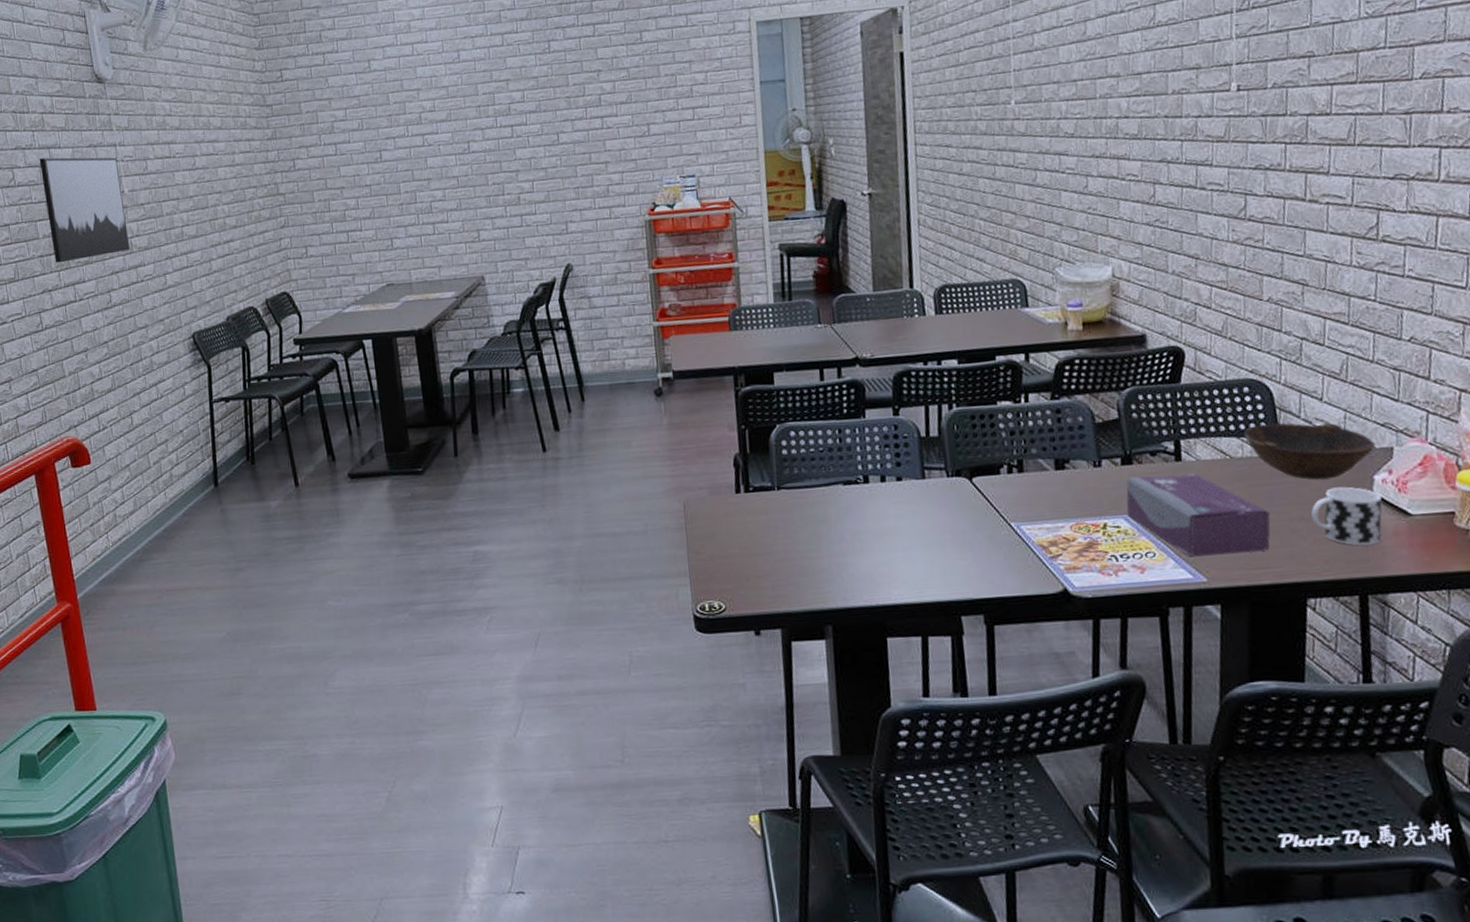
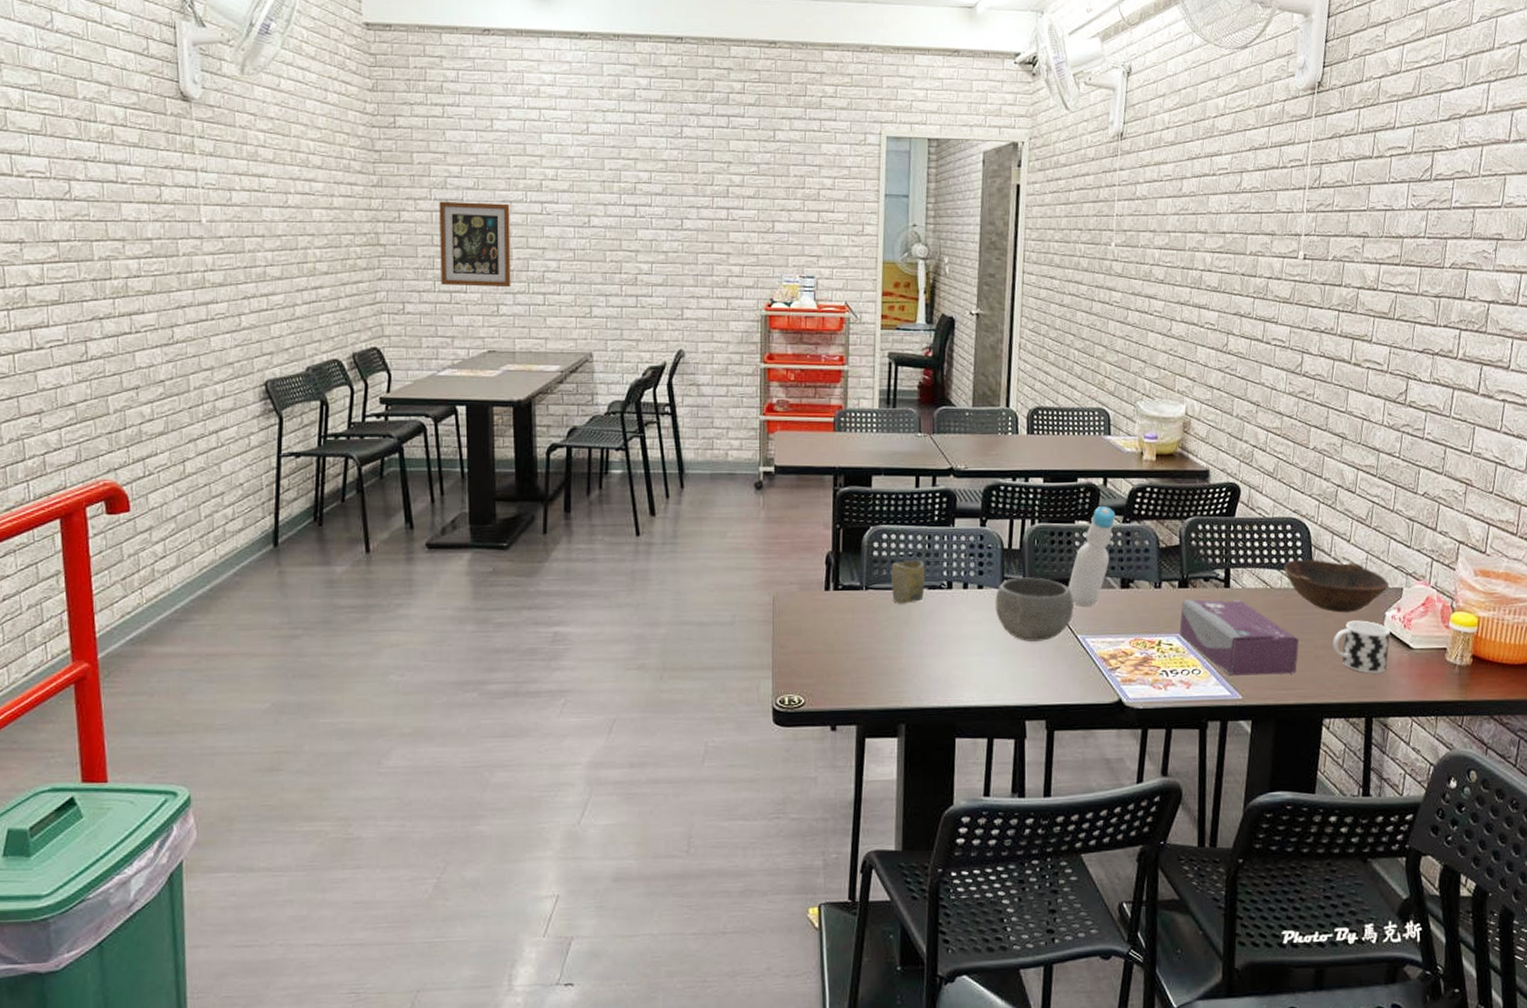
wall art: present [39,157,130,263] -> none [103,173,202,290]
wall art: none [328,140,402,226] -> present [439,201,511,288]
cup: none [802,455,840,502] -> present [891,560,925,604]
bowl: none [916,465,1005,533] -> present [995,577,1074,642]
bottle: none [995,383,1043,492] -> present [1068,506,1116,606]

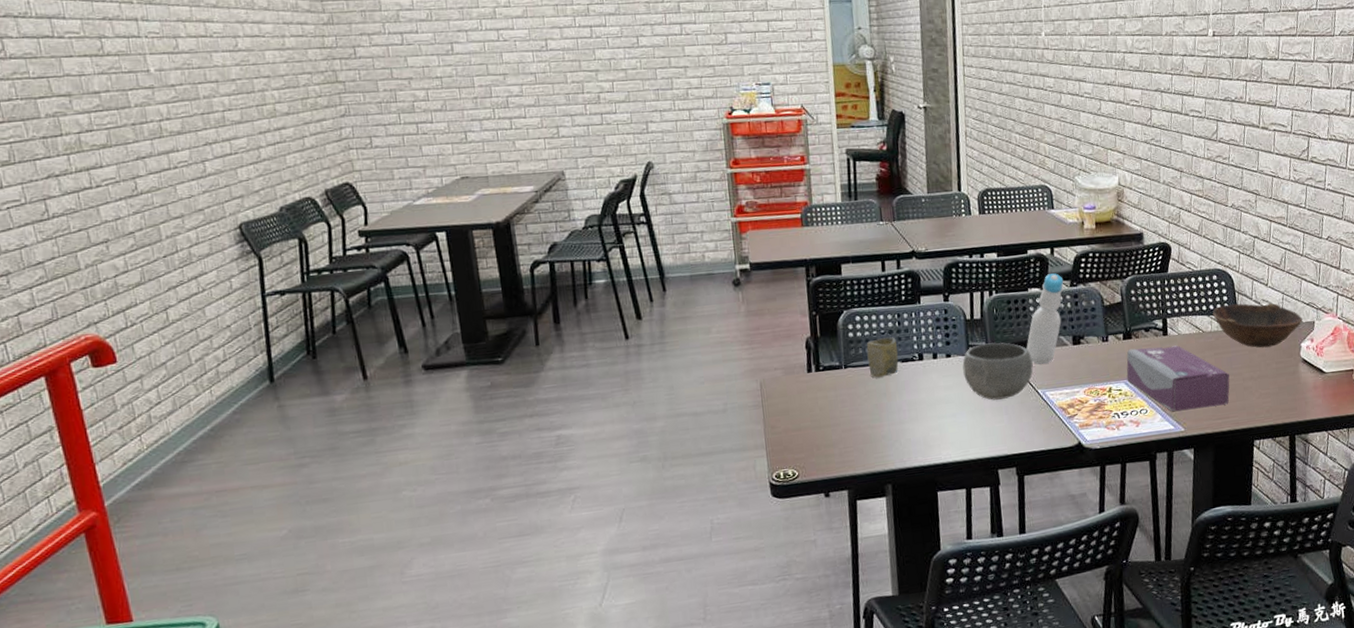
wall art: present [439,201,511,288] -> none [393,32,477,117]
cup: present [1333,620,1390,674] -> none [1258,353,1306,398]

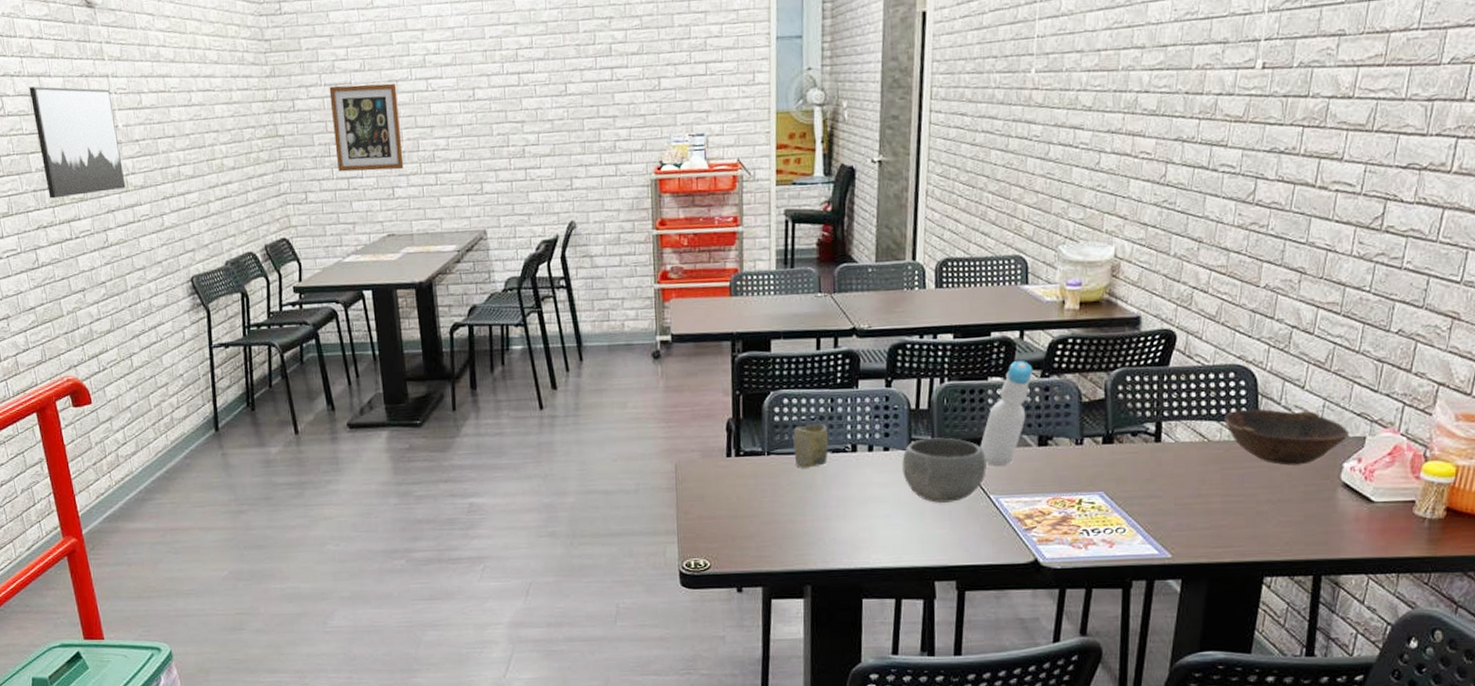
wall art: none [37,28,159,146] -> present [29,86,126,199]
wall art: none [393,32,477,117] -> present [329,83,404,172]
tissue box: present [1126,345,1230,411] -> none [1103,455,1239,533]

